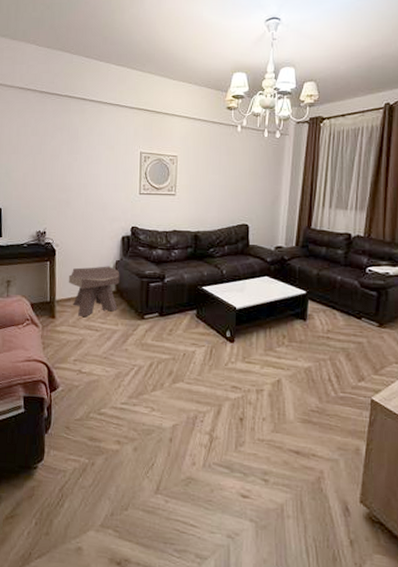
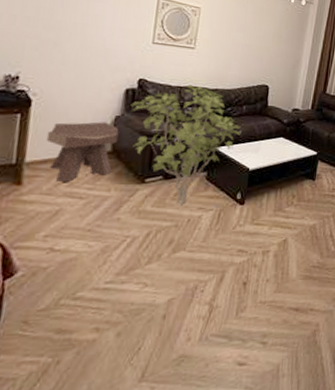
shrub: none [127,229,224,340] -> present [131,85,241,205]

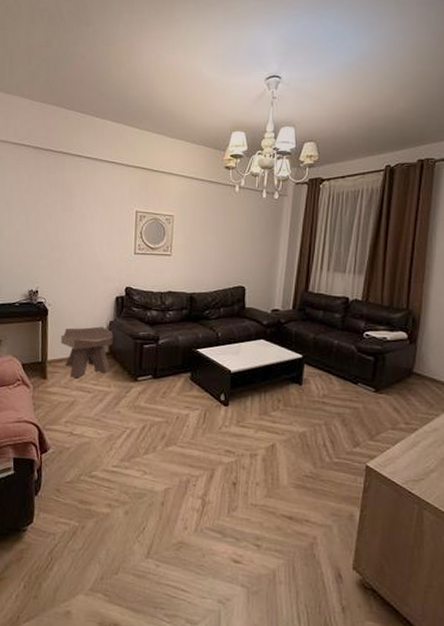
shrub: present [131,85,241,205] -> none [121,290,220,403]

